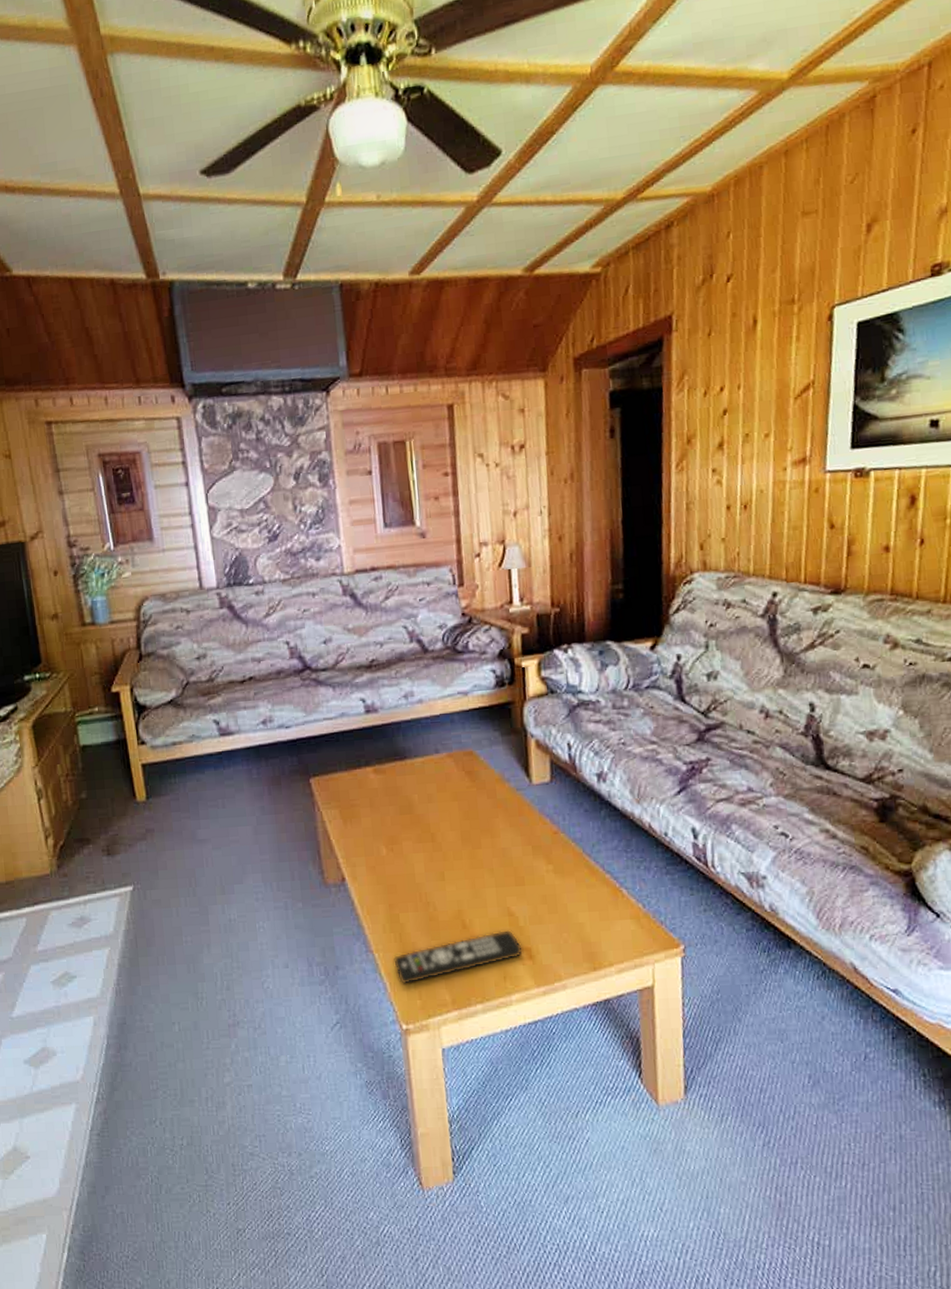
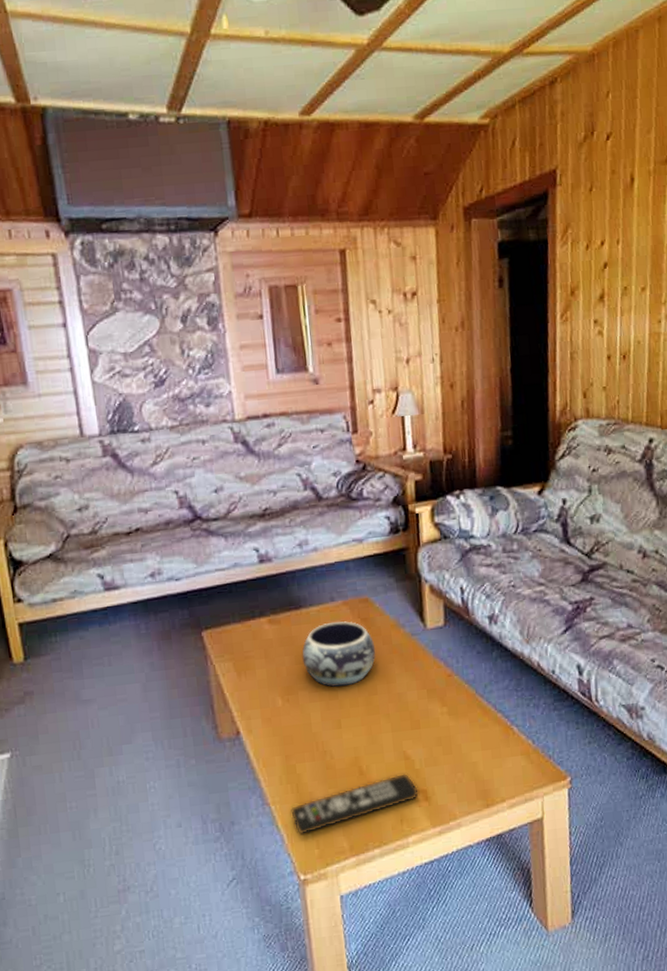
decorative bowl: none [406,773,481,840] -> present [302,621,376,688]

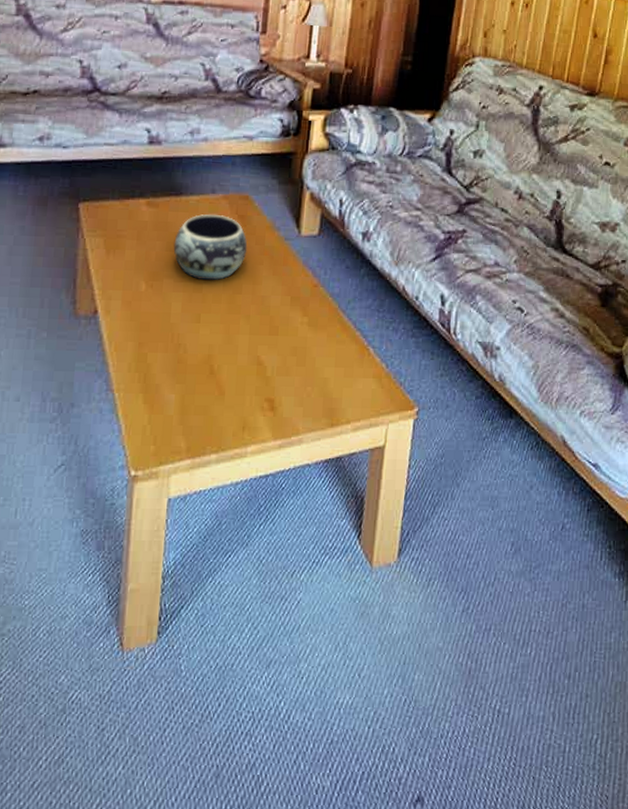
remote control: present [289,773,420,836] -> none [132,378,267,429]

